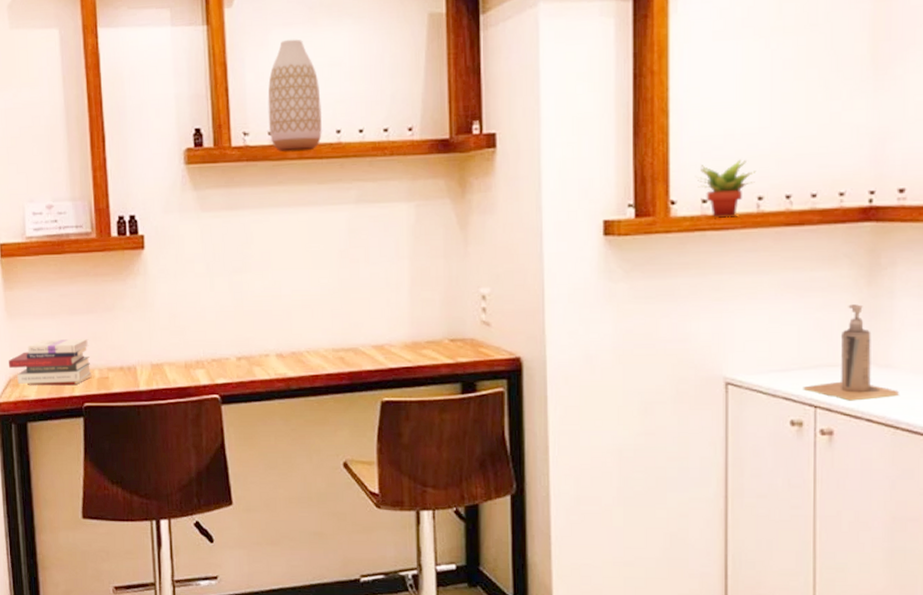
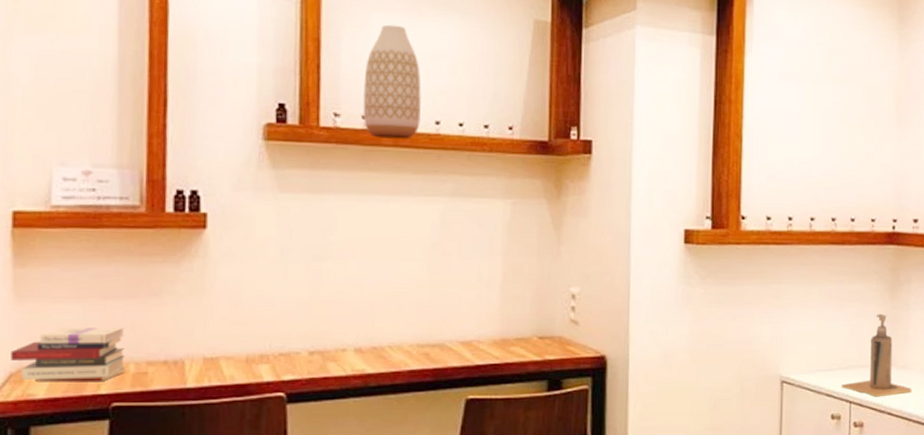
succulent plant: present [695,159,757,218] -> none [761,184,810,234]

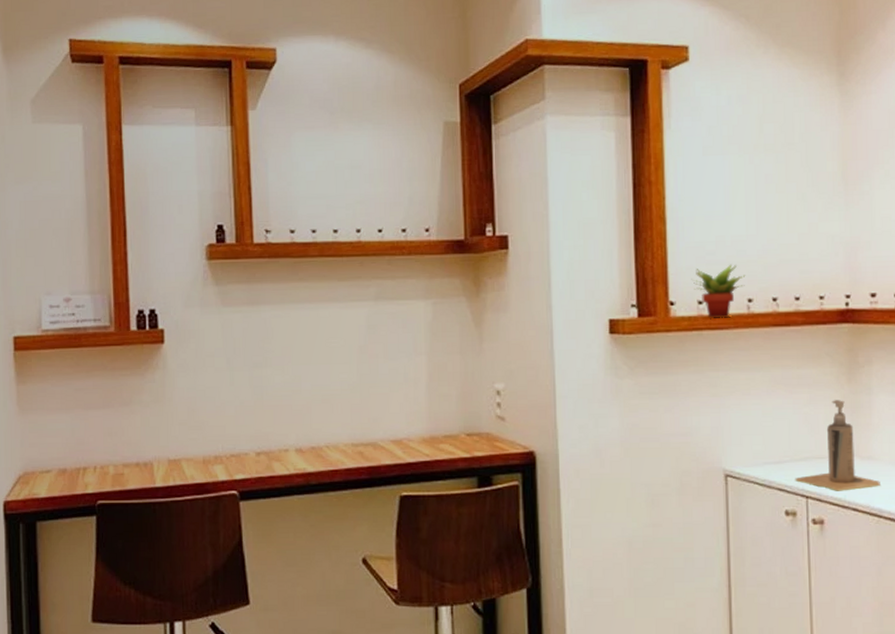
books: present [11,327,125,381] -> none [19,433,106,482]
vase: present [363,24,421,139] -> none [290,142,342,250]
succulent plant: none [761,184,810,234] -> present [691,264,746,318]

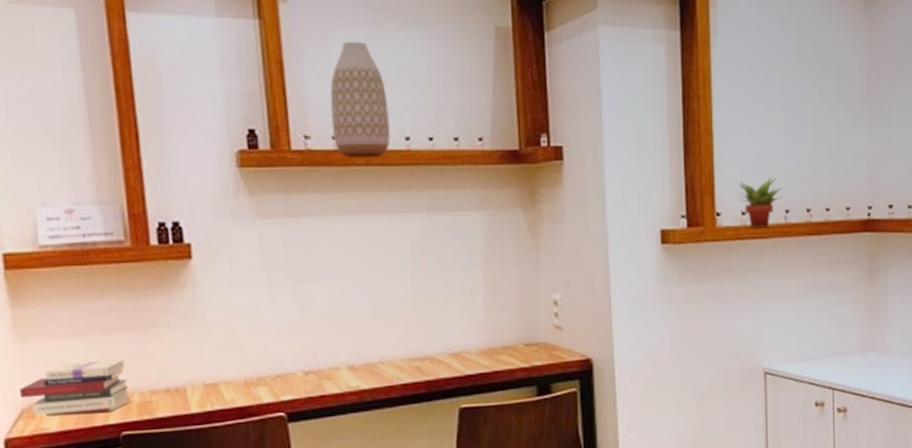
books: none [19,433,106,482] -> present [20,359,131,416]
vase: none [290,142,342,250] -> present [330,41,390,158]
soap dispenser: present [795,400,880,491] -> none [824,301,893,383]

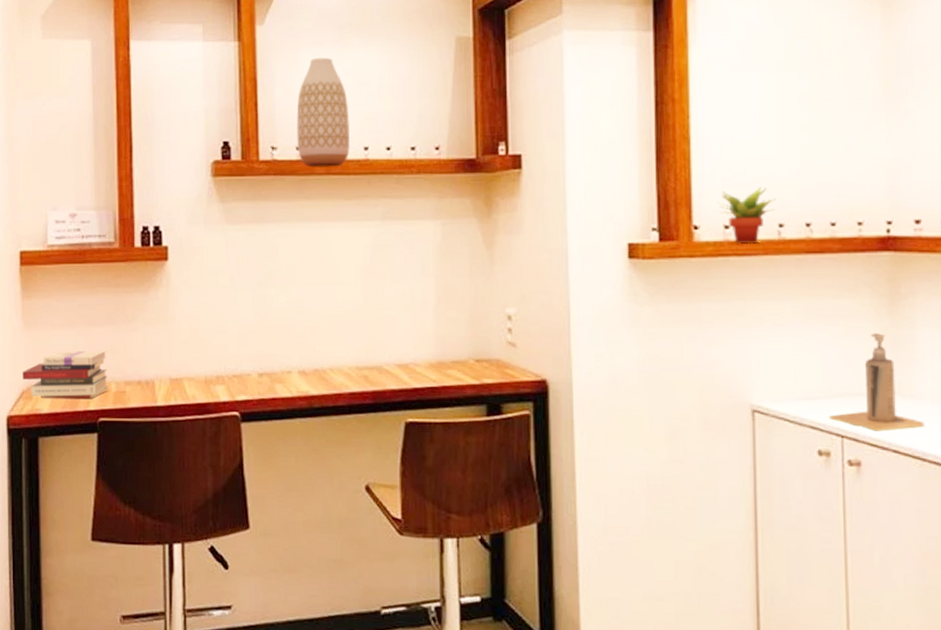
soap dispenser: none [824,301,893,383] -> present [829,333,924,431]

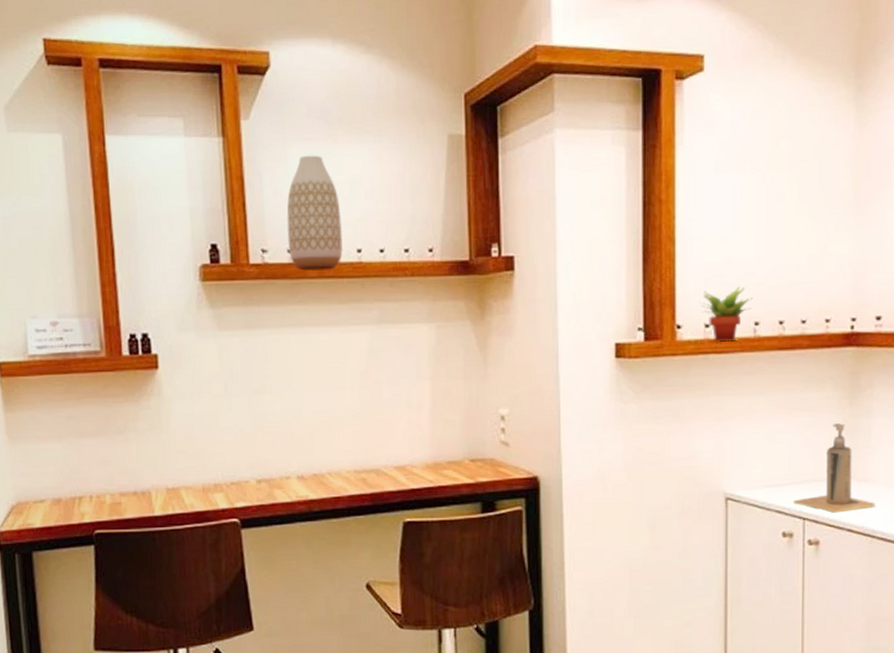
books: present [23,350,108,398] -> none [11,462,103,512]

